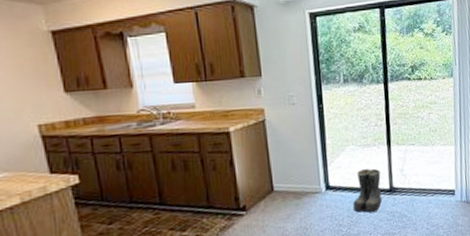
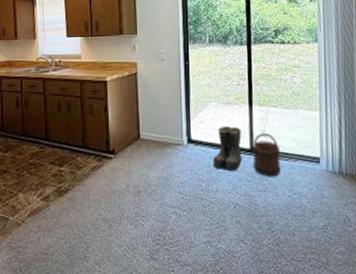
bucket: none [392,172,420,214] -> present [253,133,281,177]

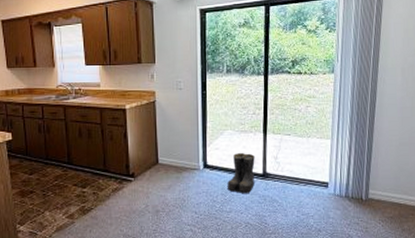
bucket: present [253,133,281,177] -> none [265,160,292,200]

